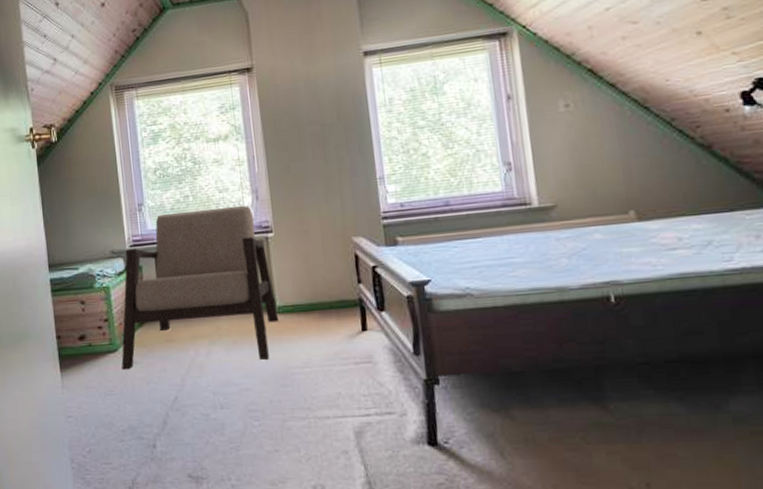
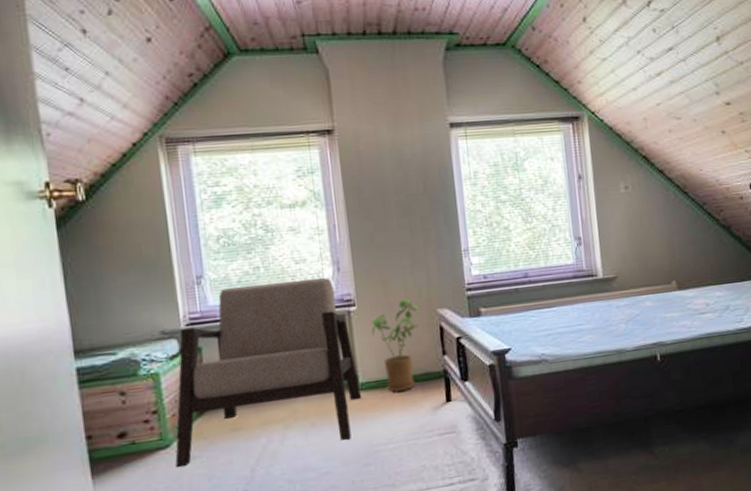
house plant: none [287,227,335,317] -> present [371,299,420,392]

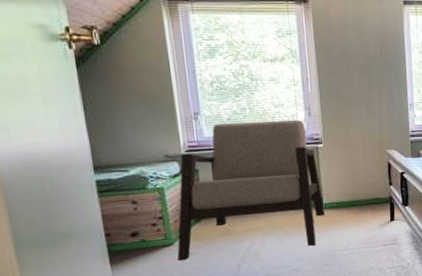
house plant: present [371,299,420,392] -> none [334,140,373,211]

